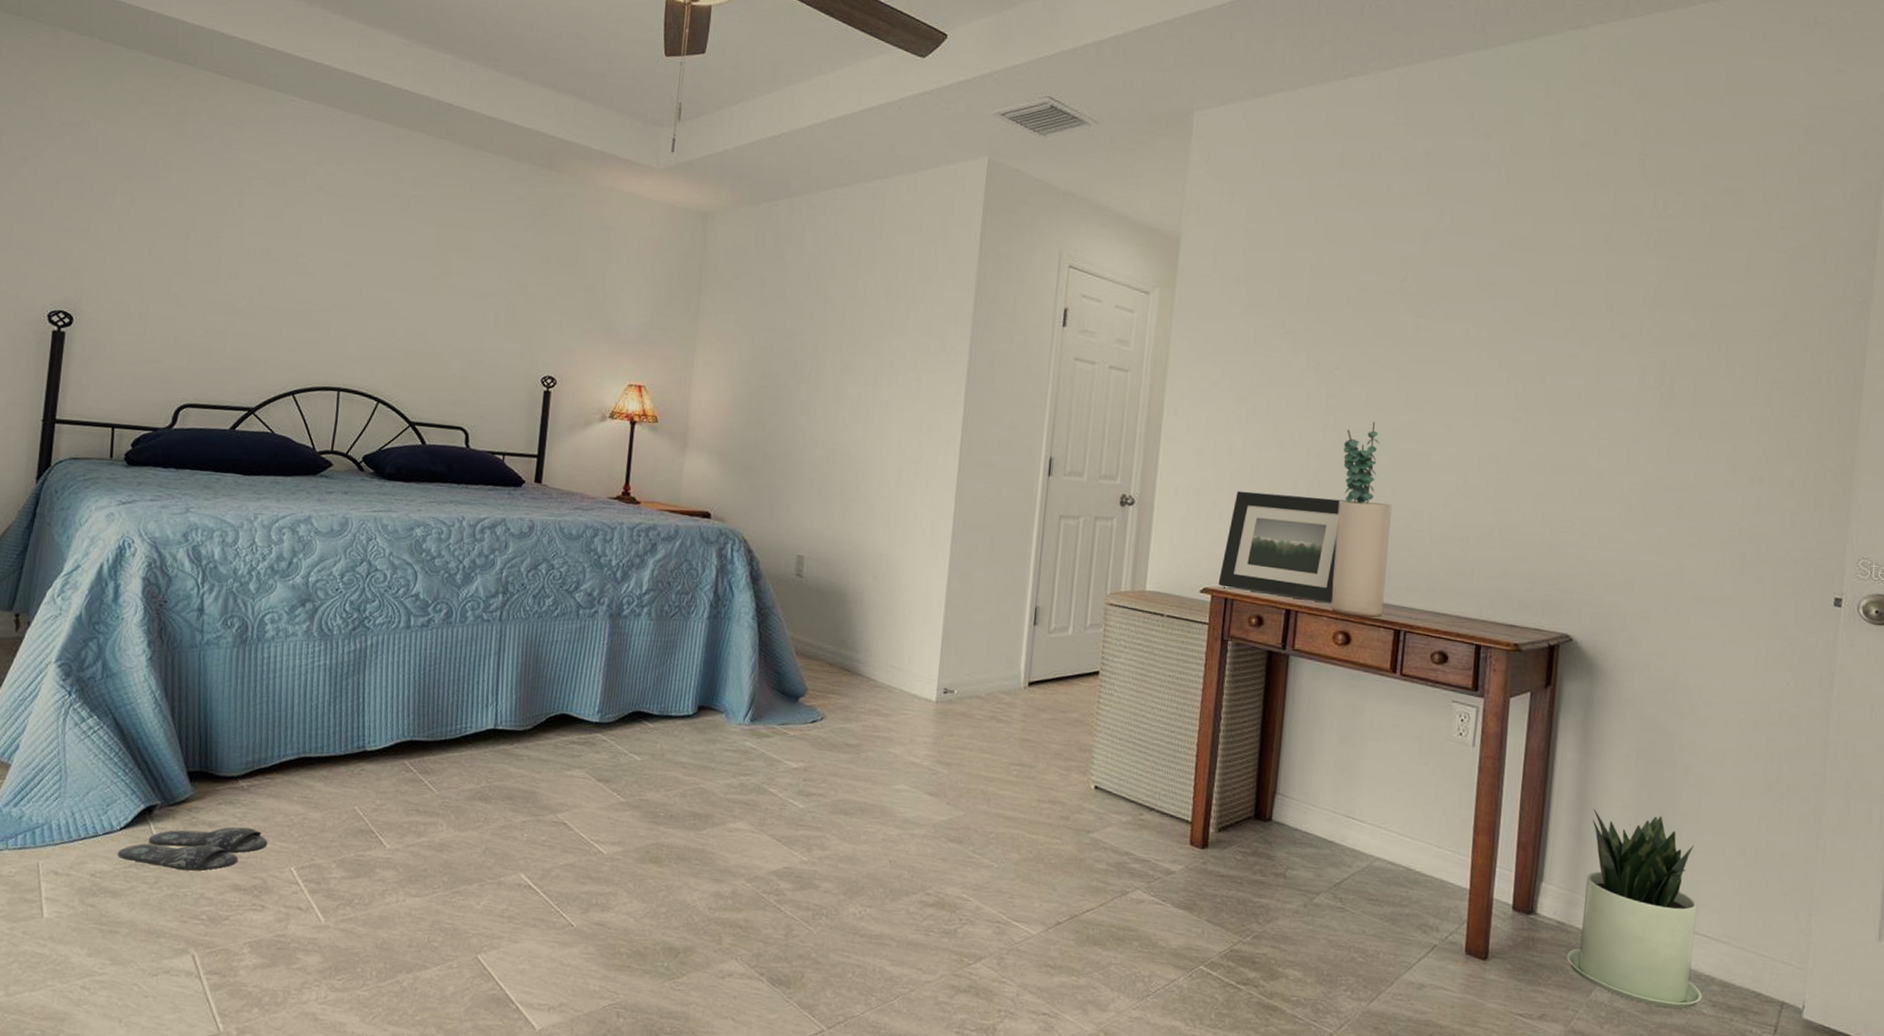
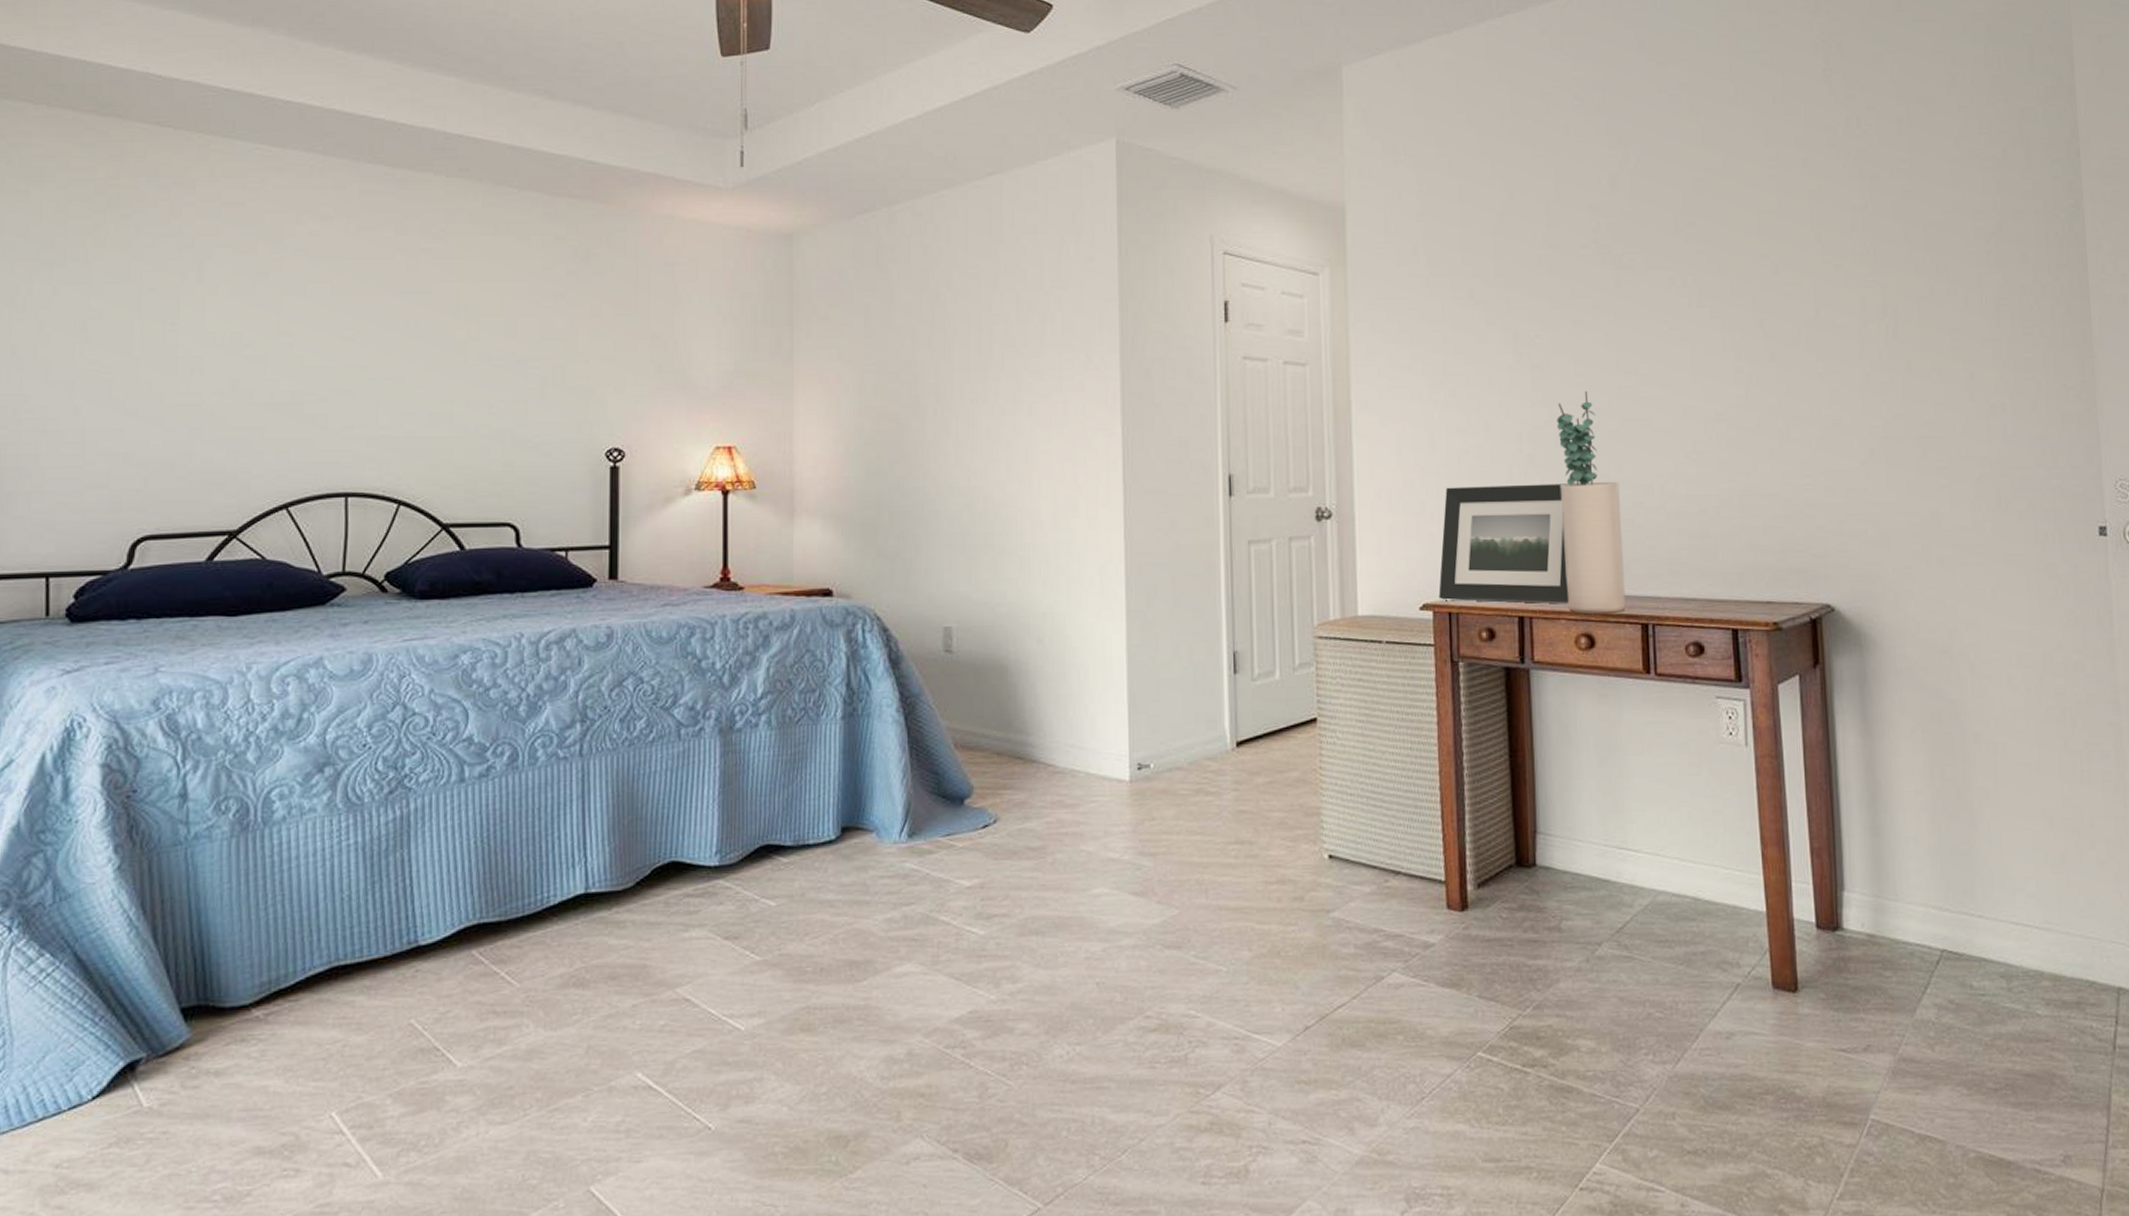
slippers: present [118,826,268,871] -> none [91,1069,298,1140]
planter: present [1566,809,1702,1009] -> none [1882,795,2034,1016]

